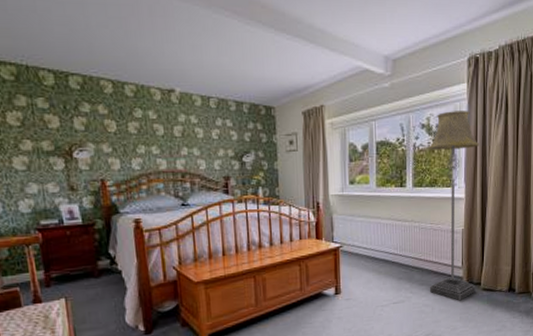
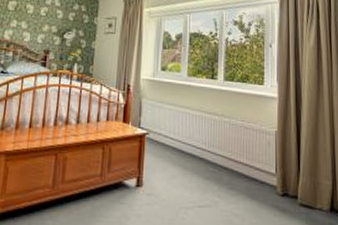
floor lamp: present [427,111,480,301] -> none [239,11,292,215]

